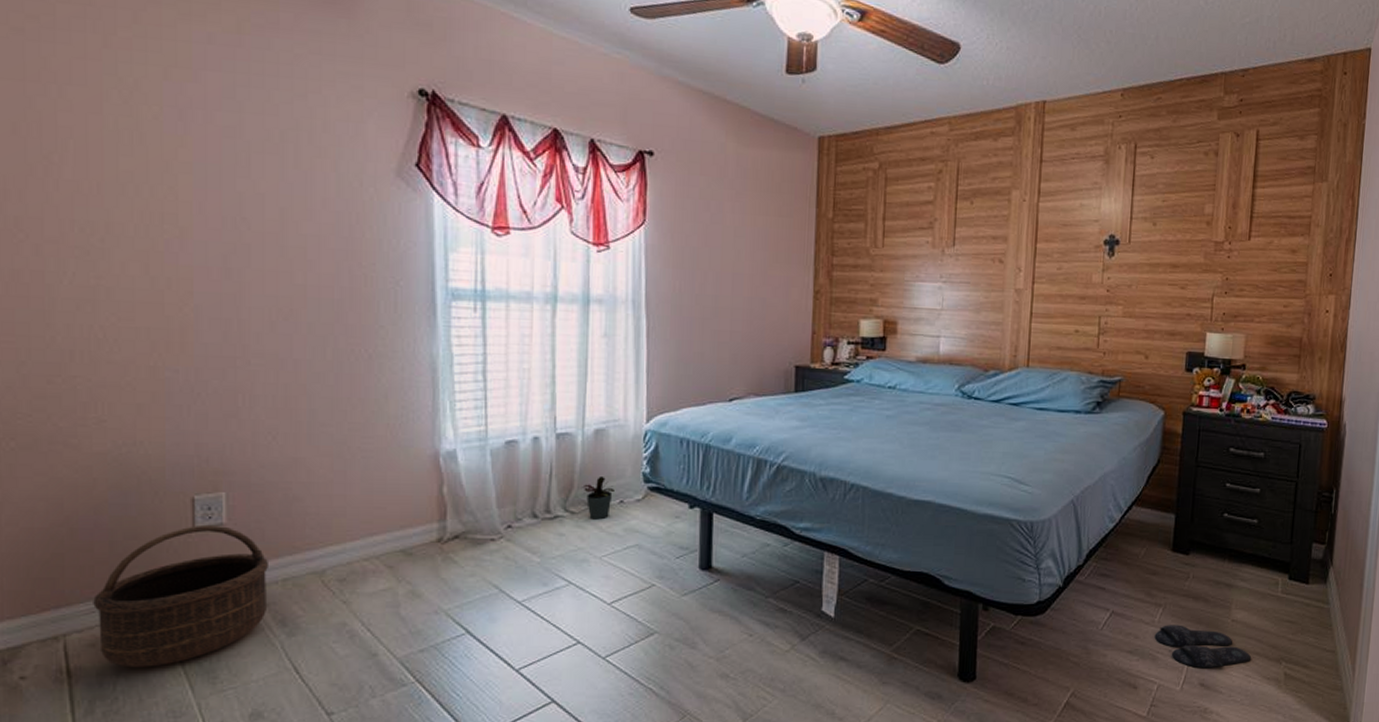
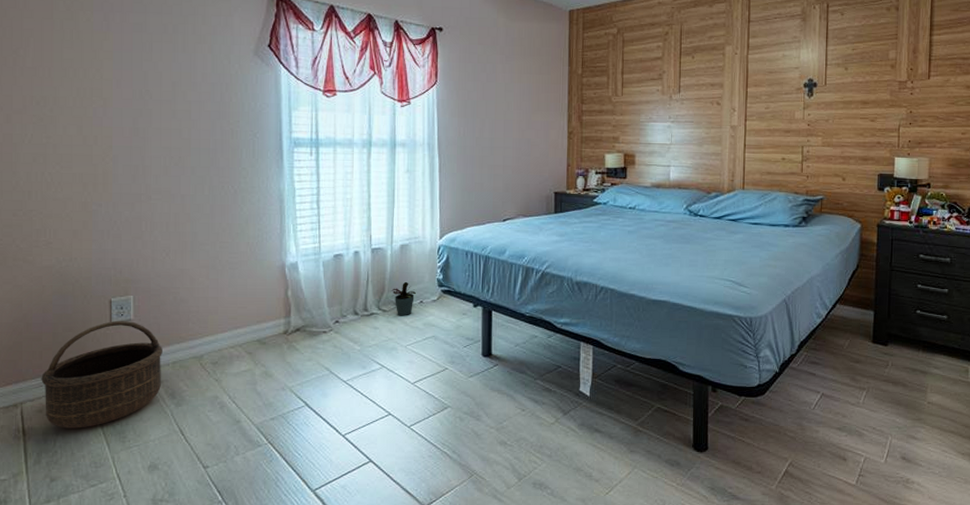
slippers: present [1154,625,1252,669] -> none [860,406,947,444]

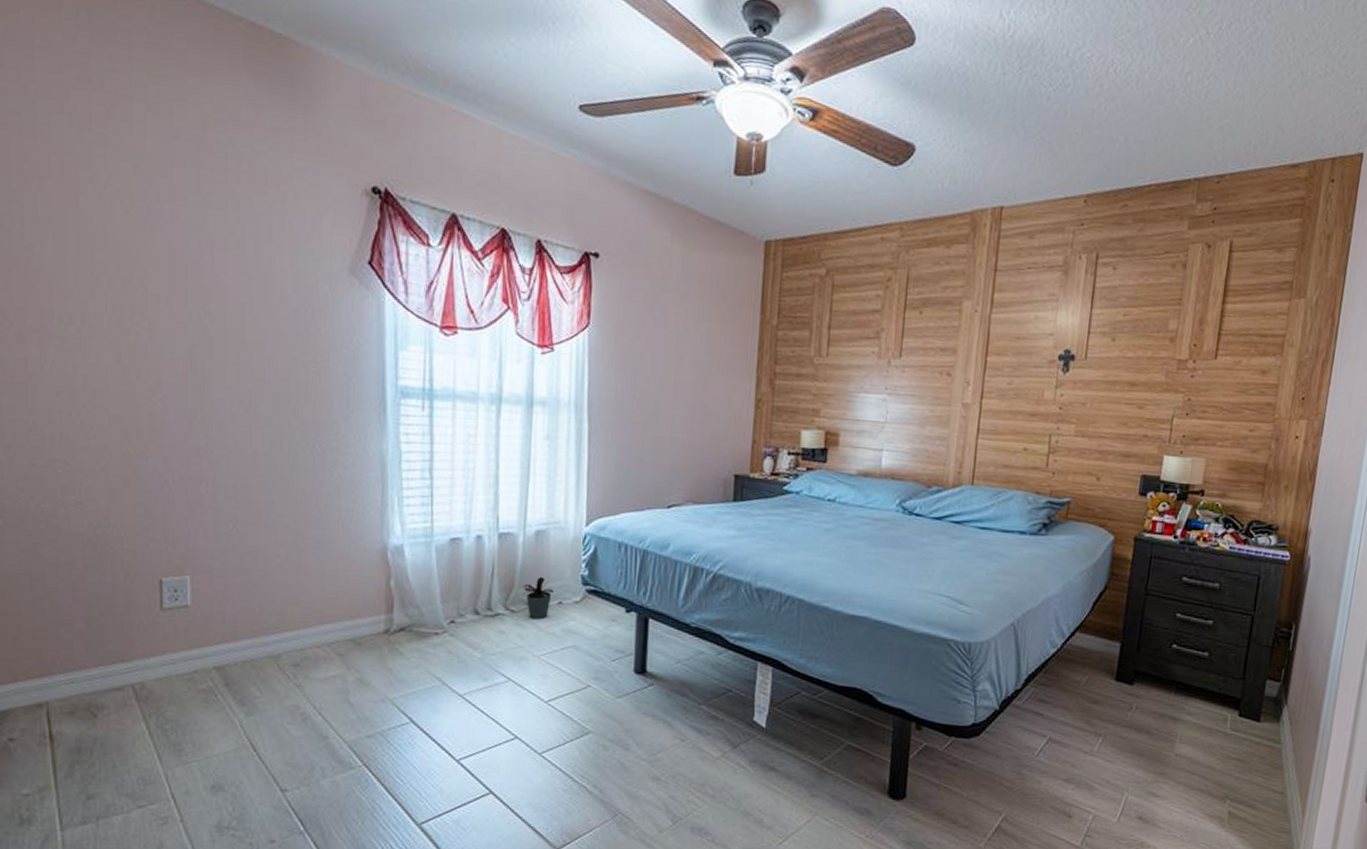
basket: present [41,320,162,429] -> none [72,606,229,737]

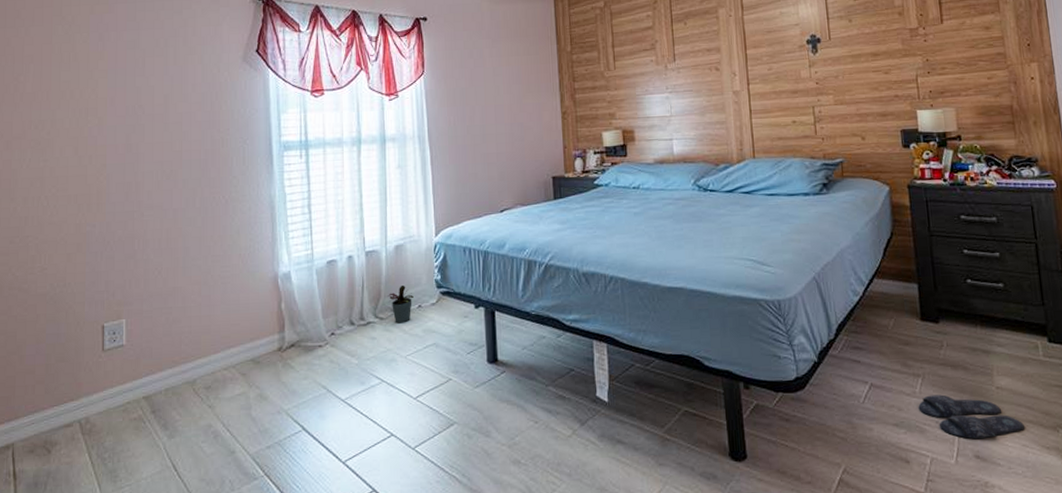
slippers: none [1092,755,1195,802] -> present [918,394,1025,440]

